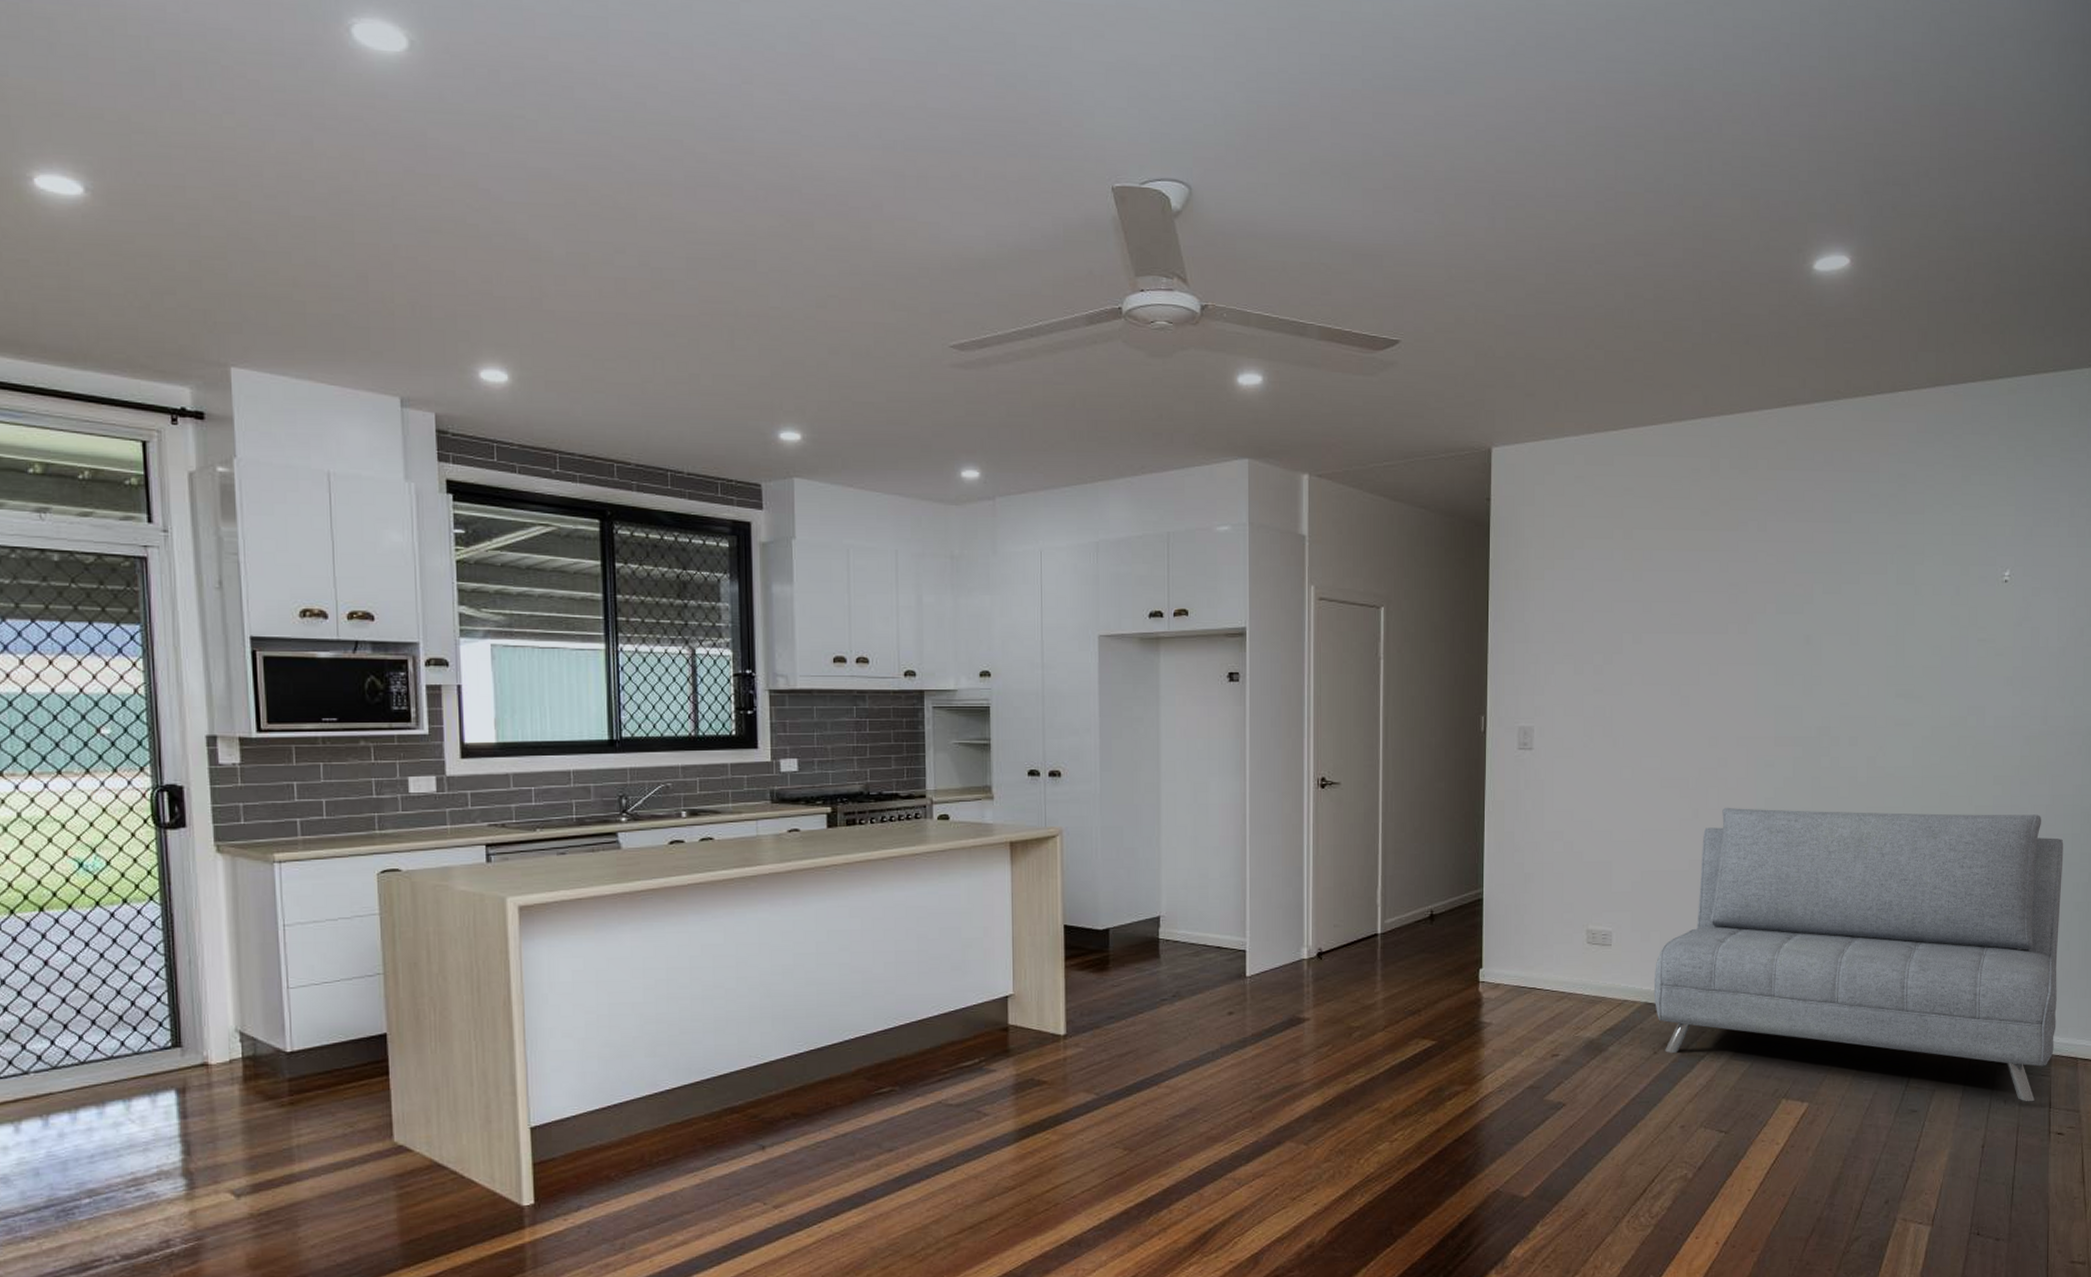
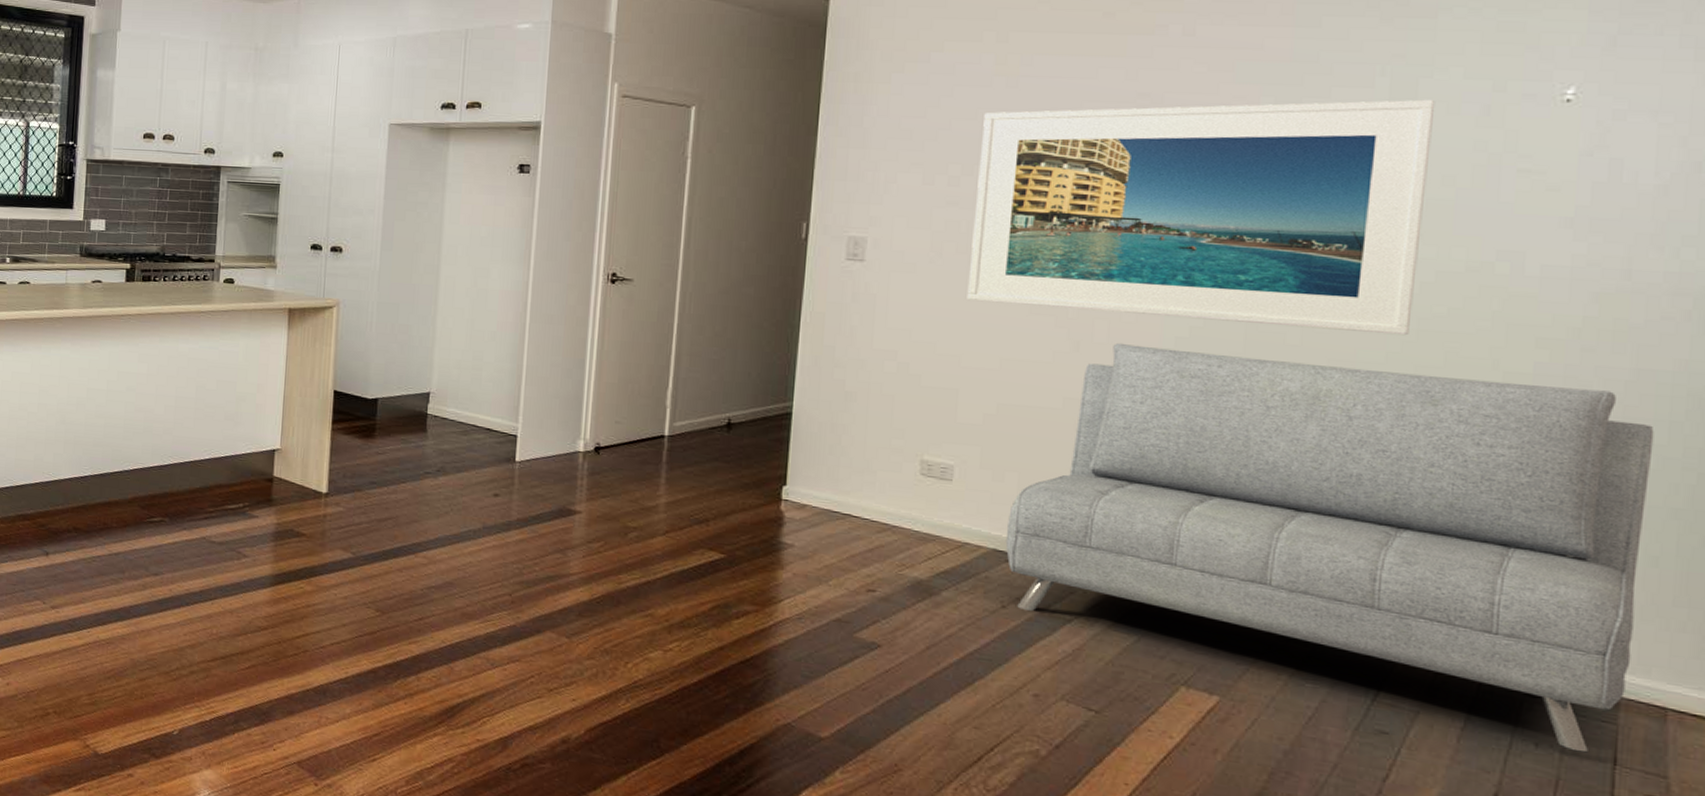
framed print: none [1614,583,1926,782] -> present [967,99,1436,336]

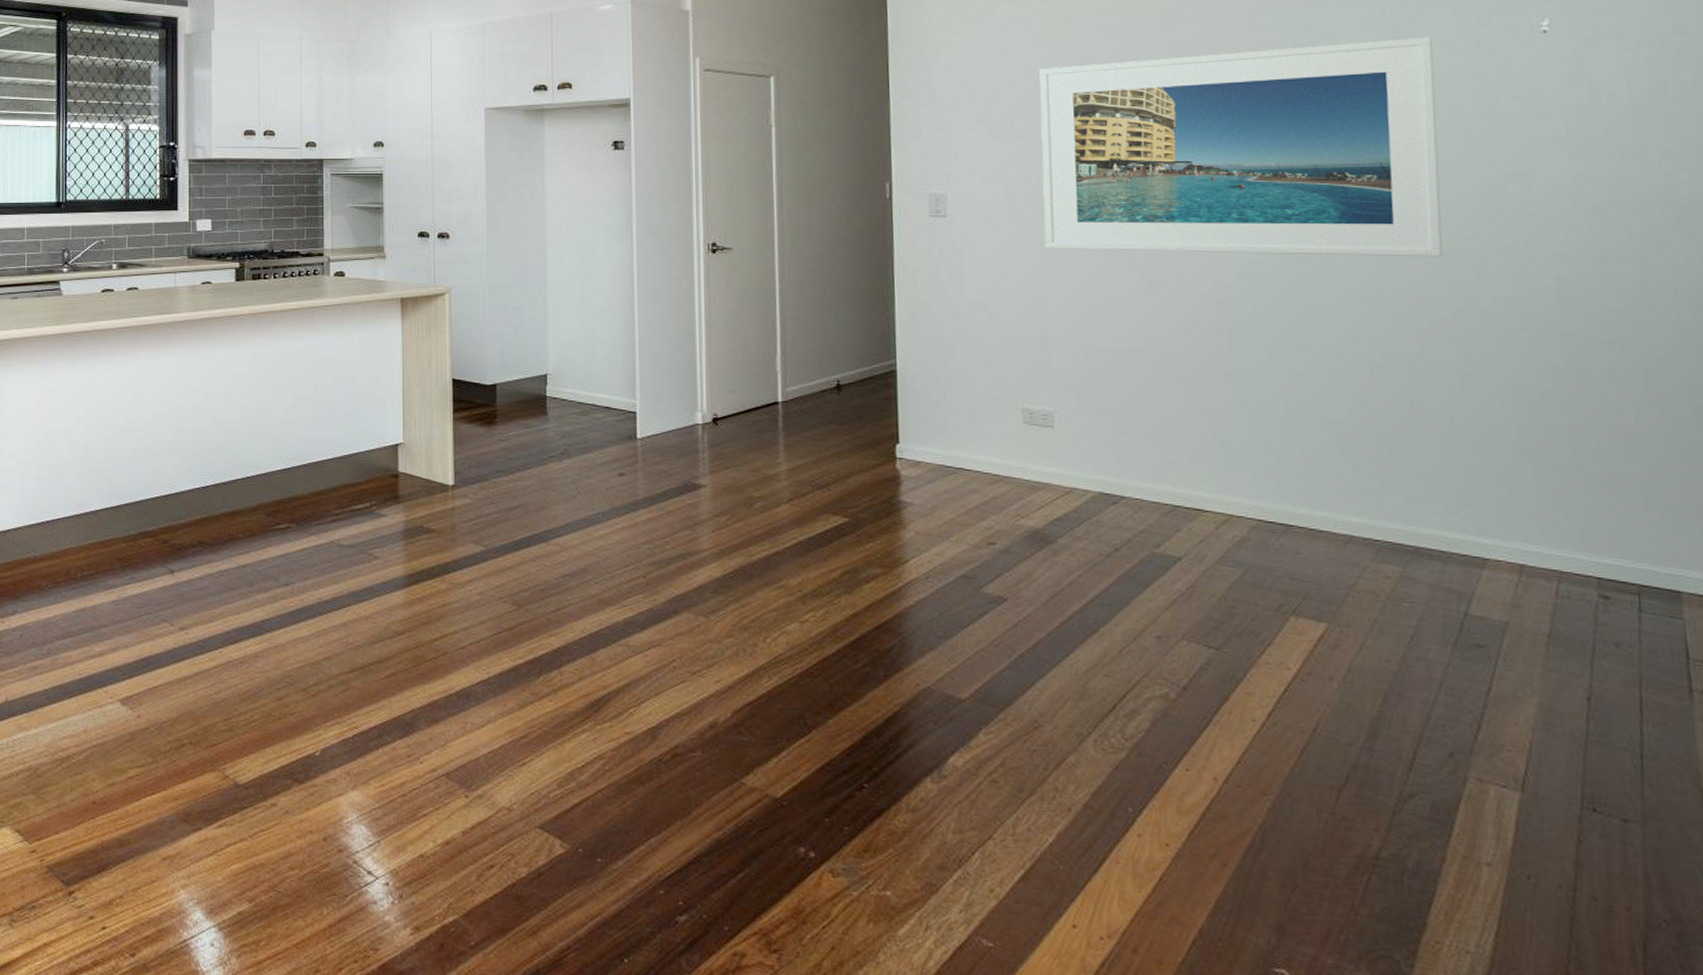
sofa: present [1005,342,1655,753] -> none [1109,281,1685,650]

